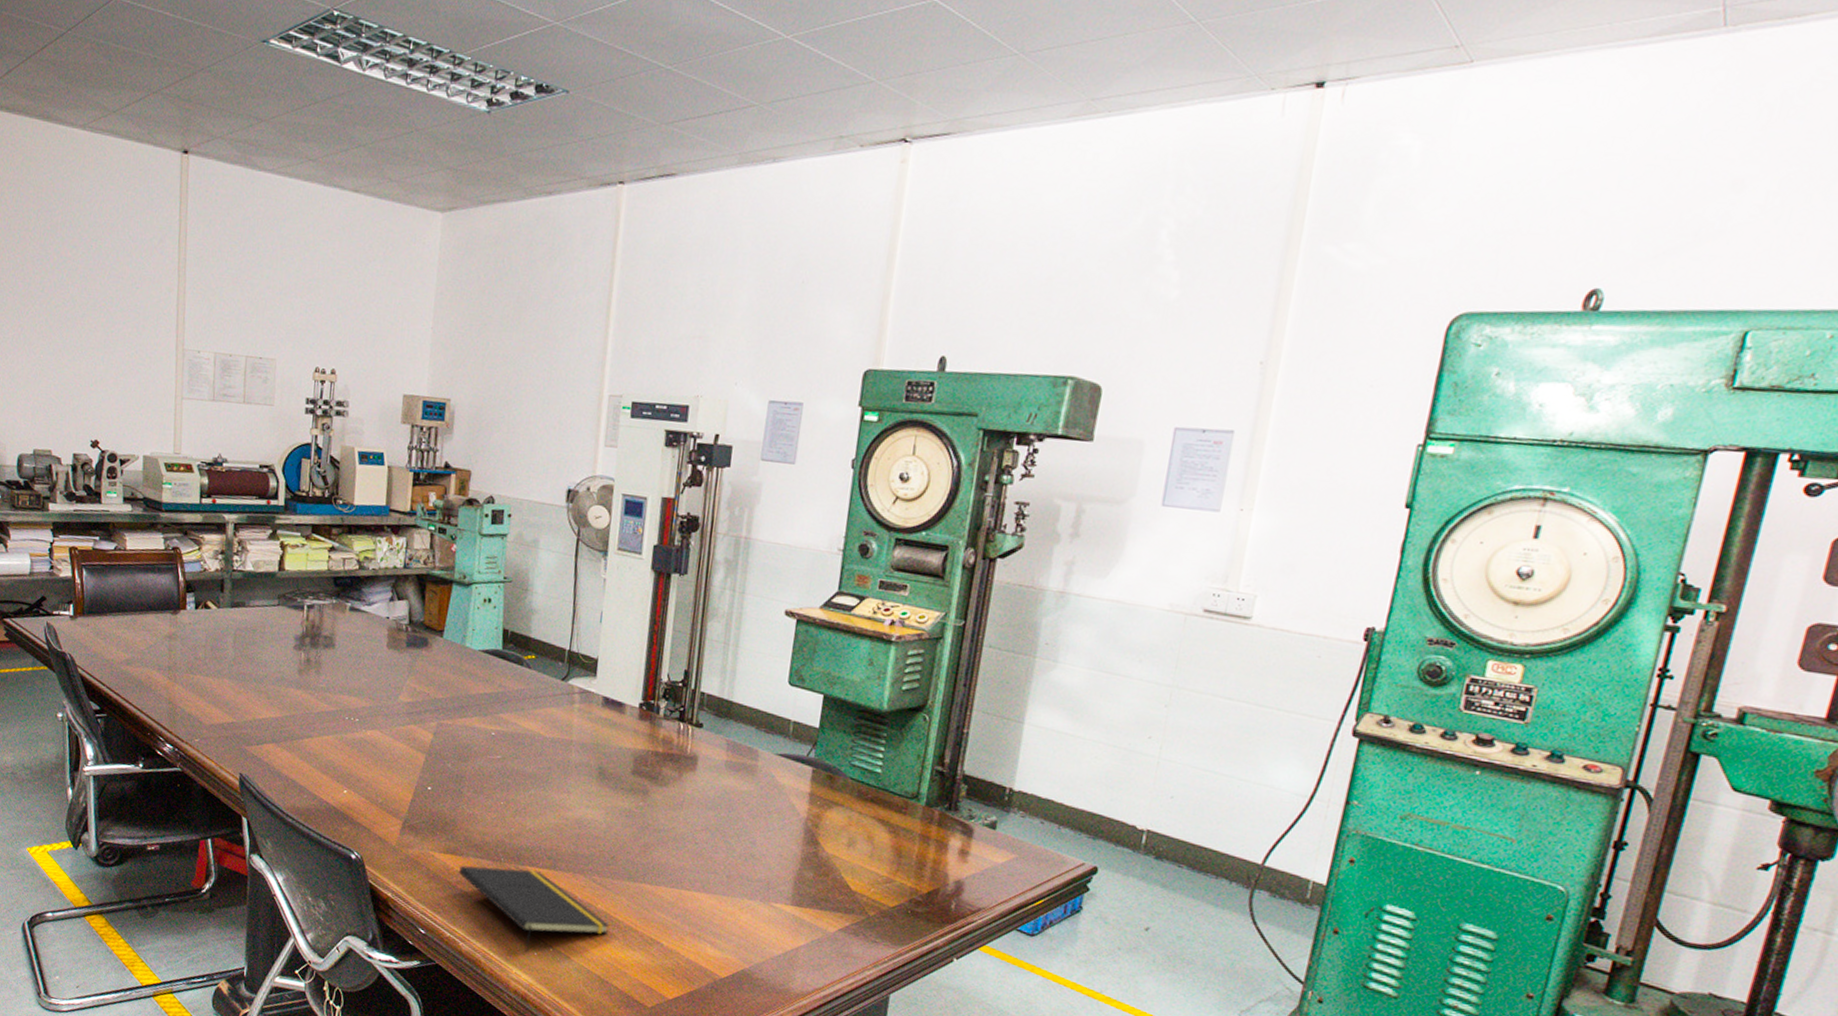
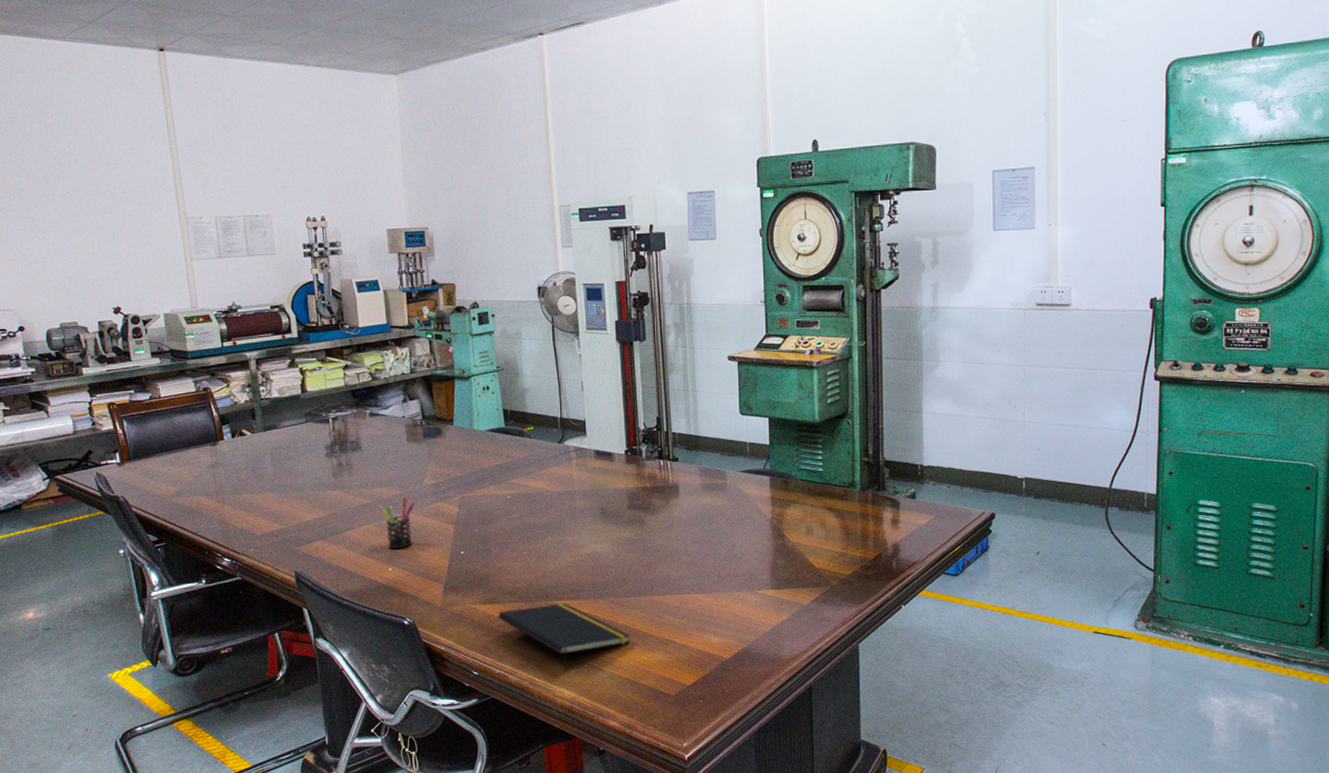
pen holder: none [347,712,385,771] -> present [383,498,416,550]

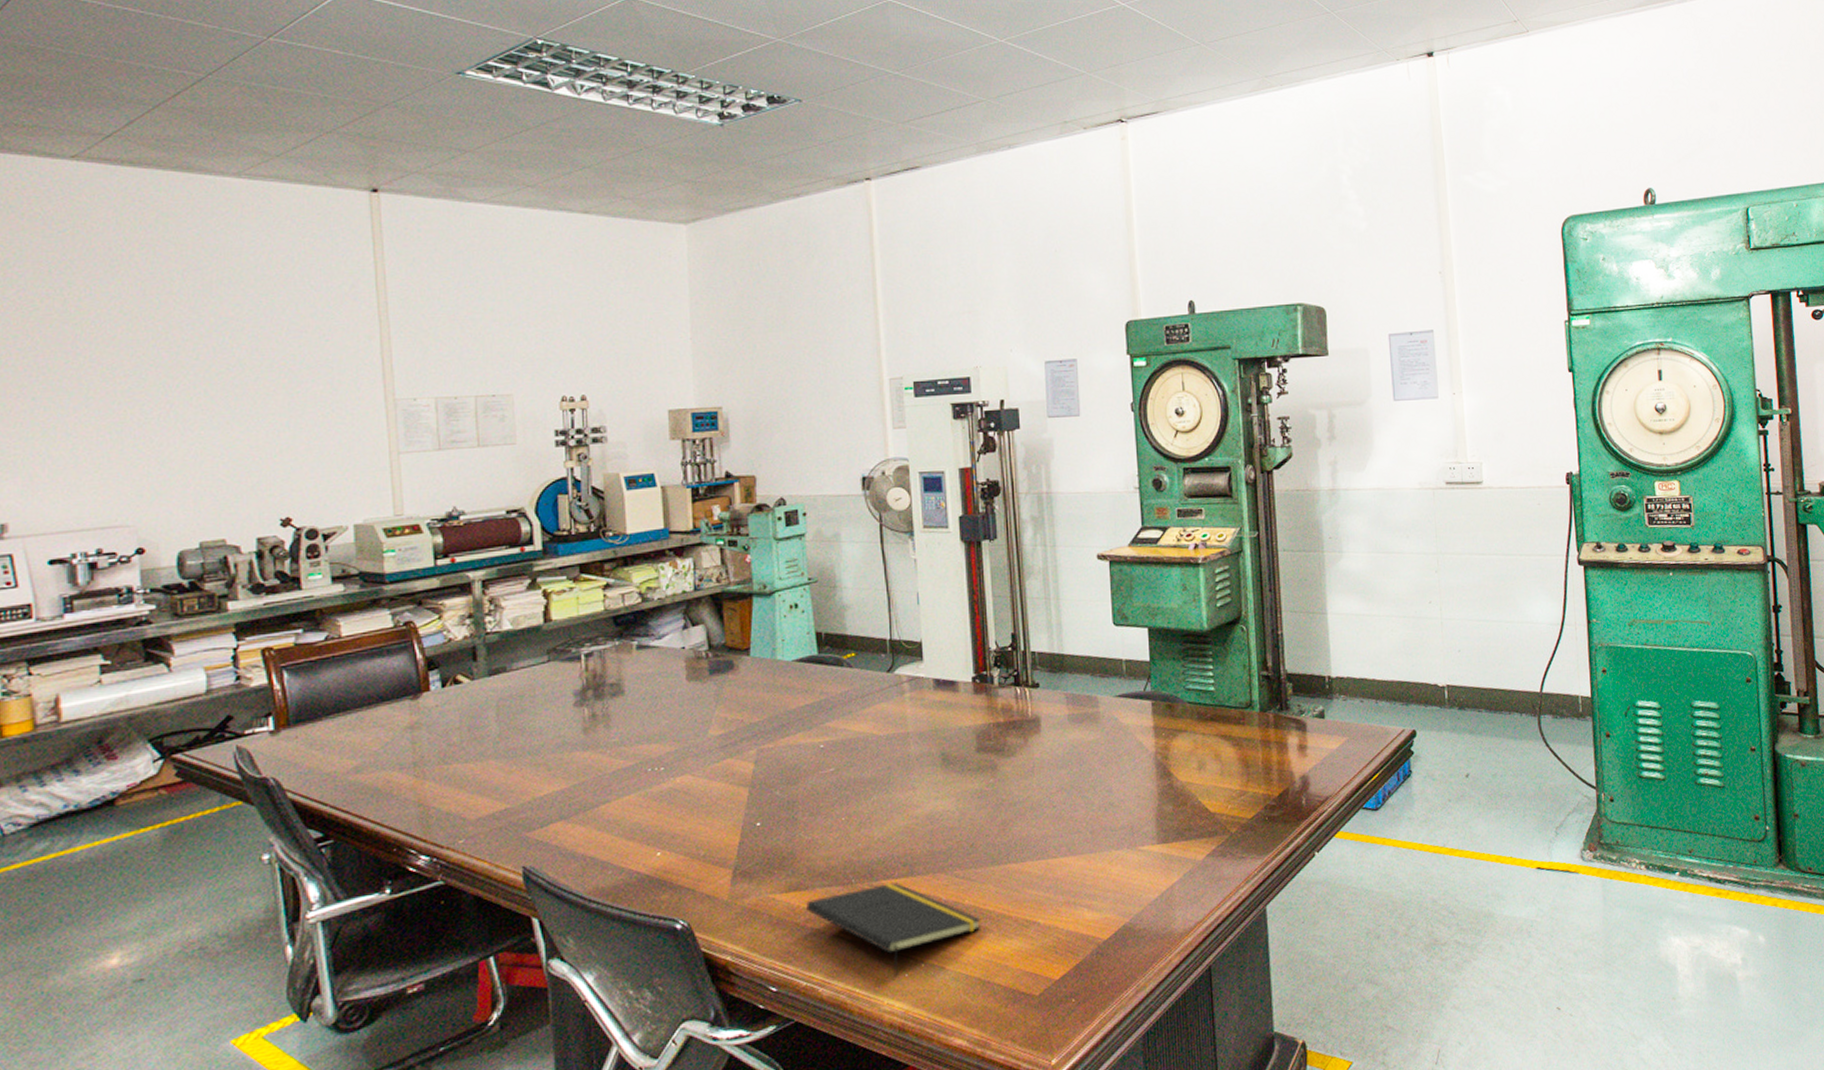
pen holder: present [383,498,416,550] -> none [651,755,696,827]

